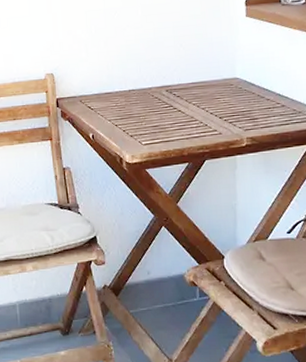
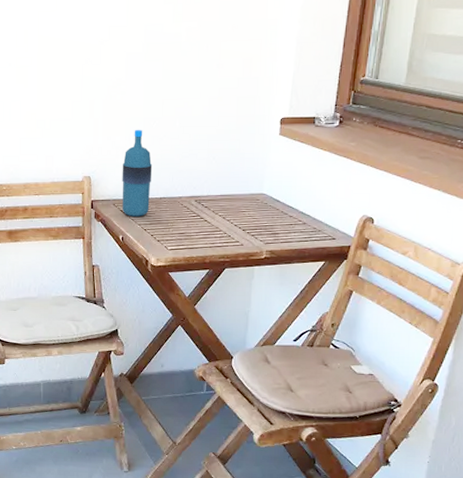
water bottle: none [86,21,119,113] -> present [122,129,153,217]

